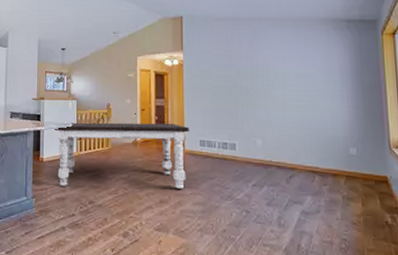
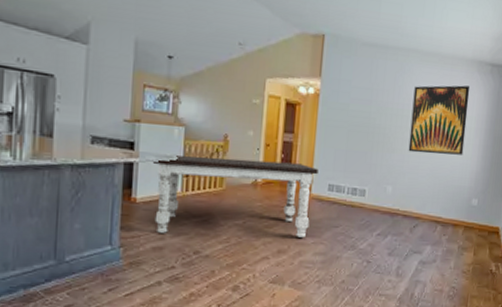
wall art: none [270,43,331,107] -> present [408,85,470,155]

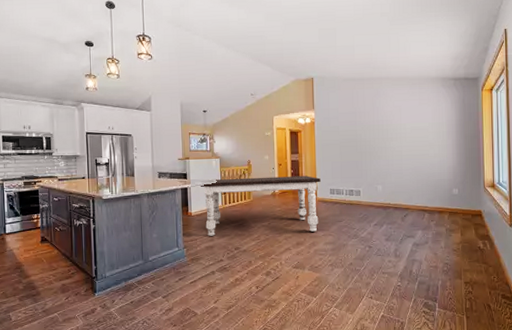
wall art: present [408,85,470,155] -> none [390,99,439,157]

